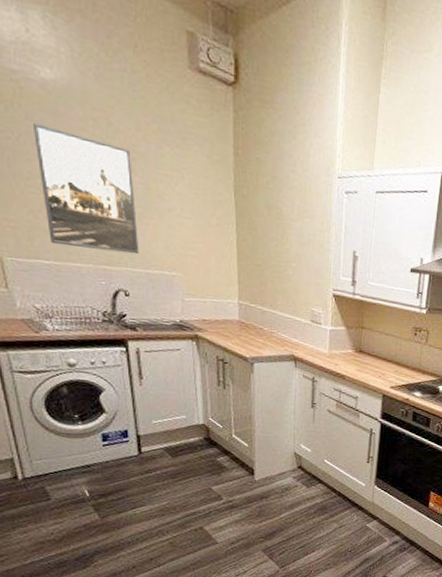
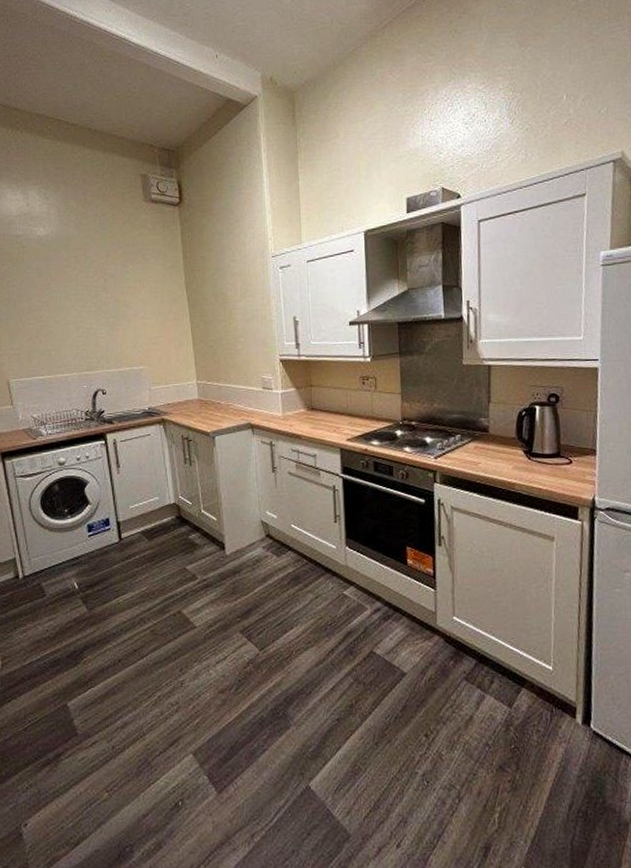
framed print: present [32,122,139,255] -> none [31,269,113,362]

